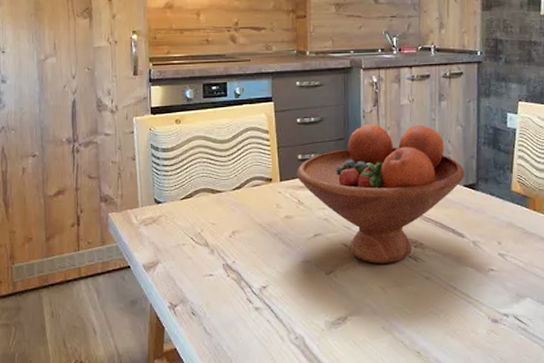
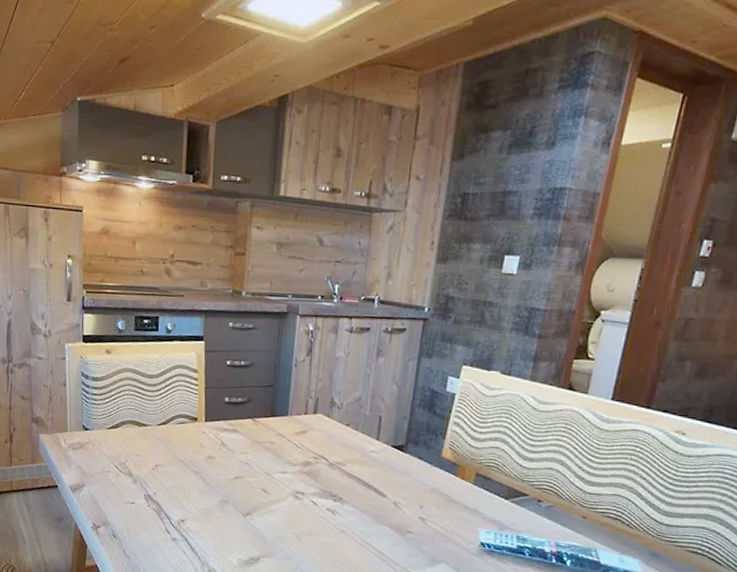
fruit bowl: present [297,124,465,263] -> none [222,373,395,513]

